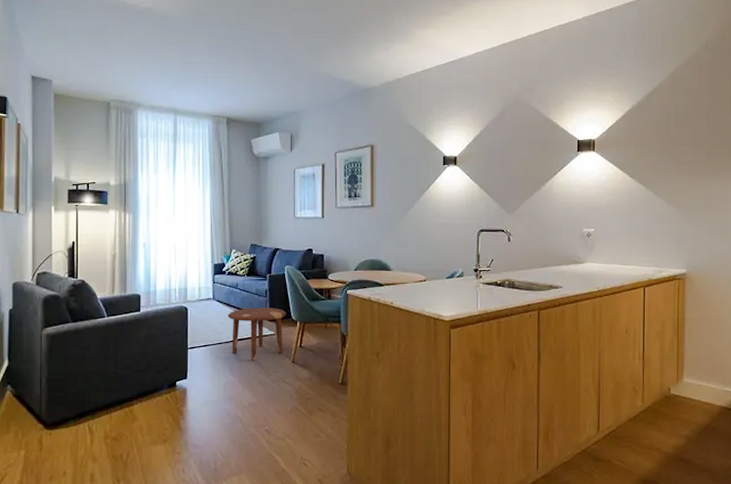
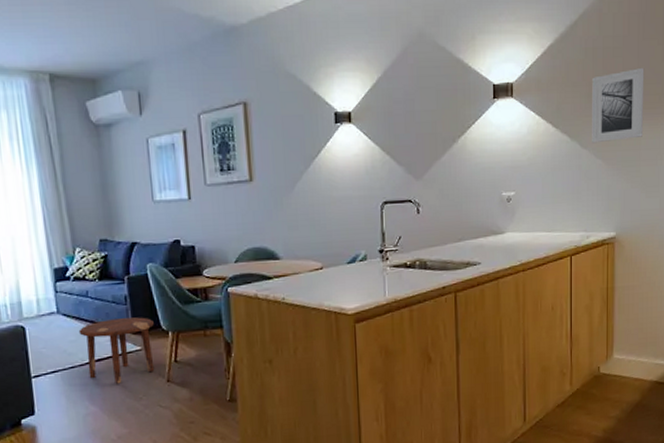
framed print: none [665,131,713,193] -> present [592,67,645,143]

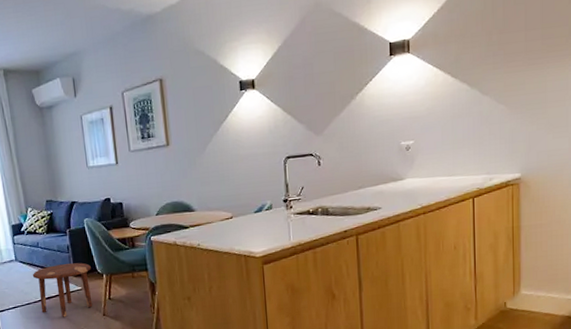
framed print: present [592,67,645,143] -> none [492,11,549,90]

